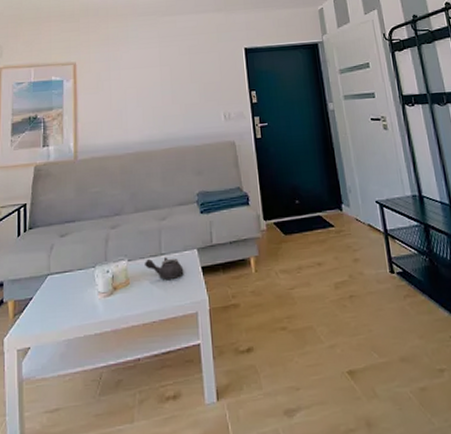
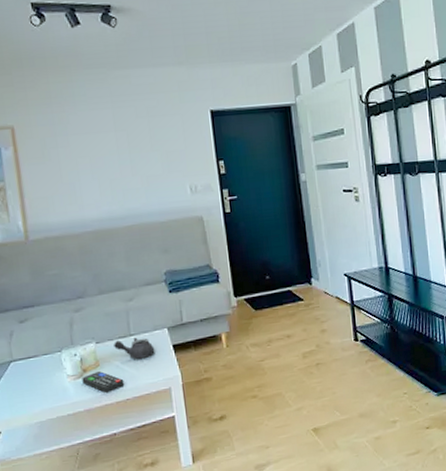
remote control: none [112,290,152,314] -> present [82,371,125,394]

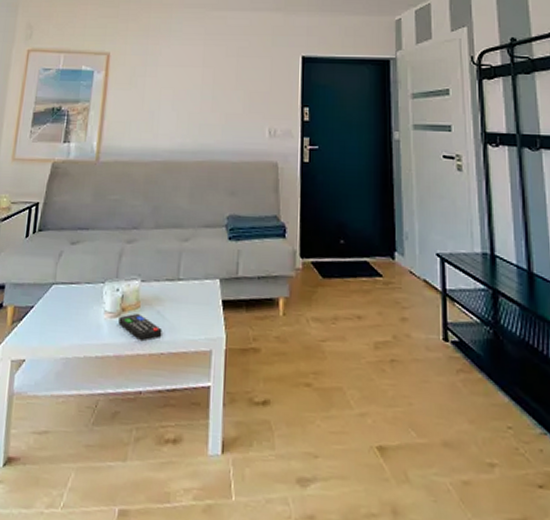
teapot: present [114,337,155,359] -> none [159,283,202,309]

